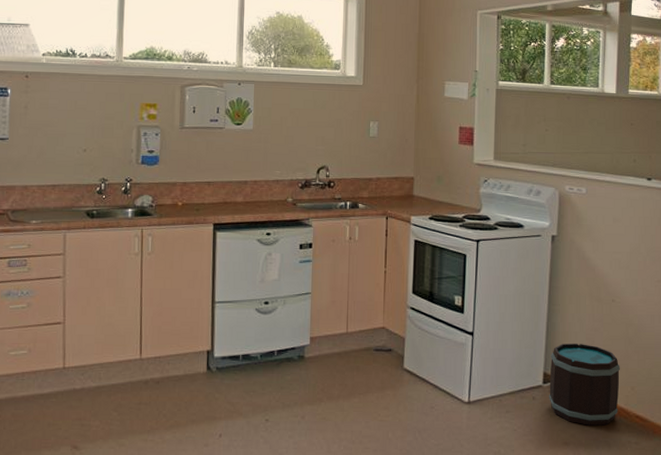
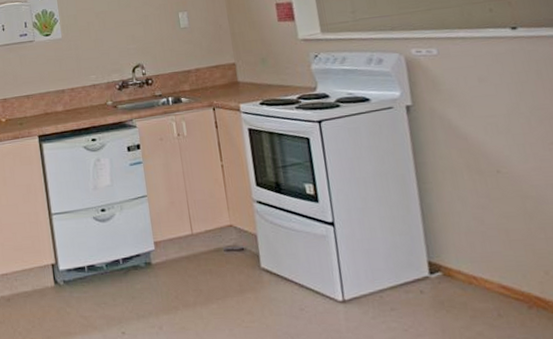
bucket: present [549,343,620,426] -> none [432,224,534,321]

